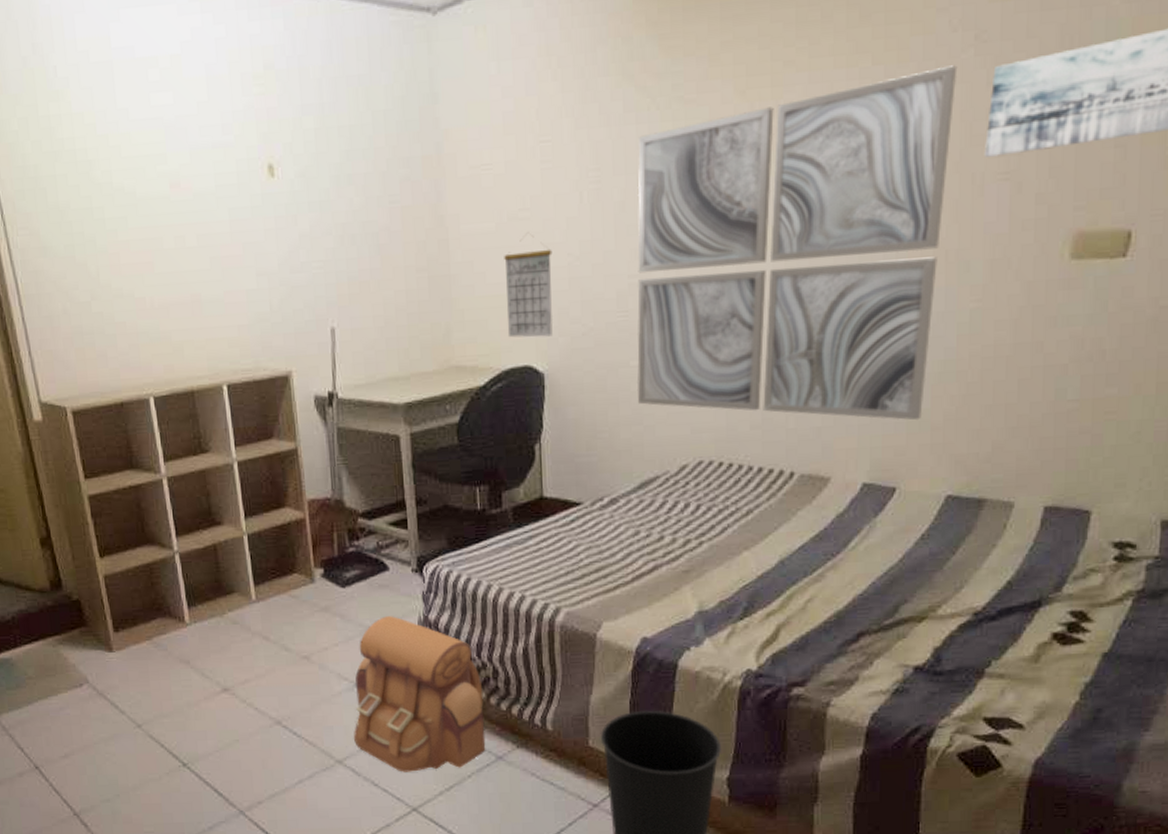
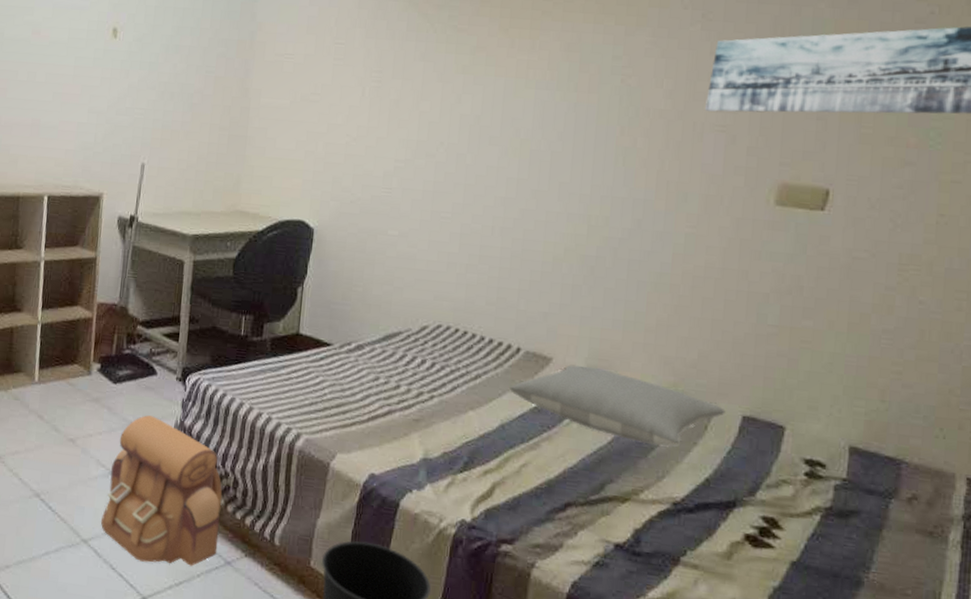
calendar: present [504,235,553,338] -> none [287,115,334,199]
wall art: present [636,65,958,421] -> none [391,34,686,321]
pillow: none [786,480,1025,555] -> present [510,364,726,447]

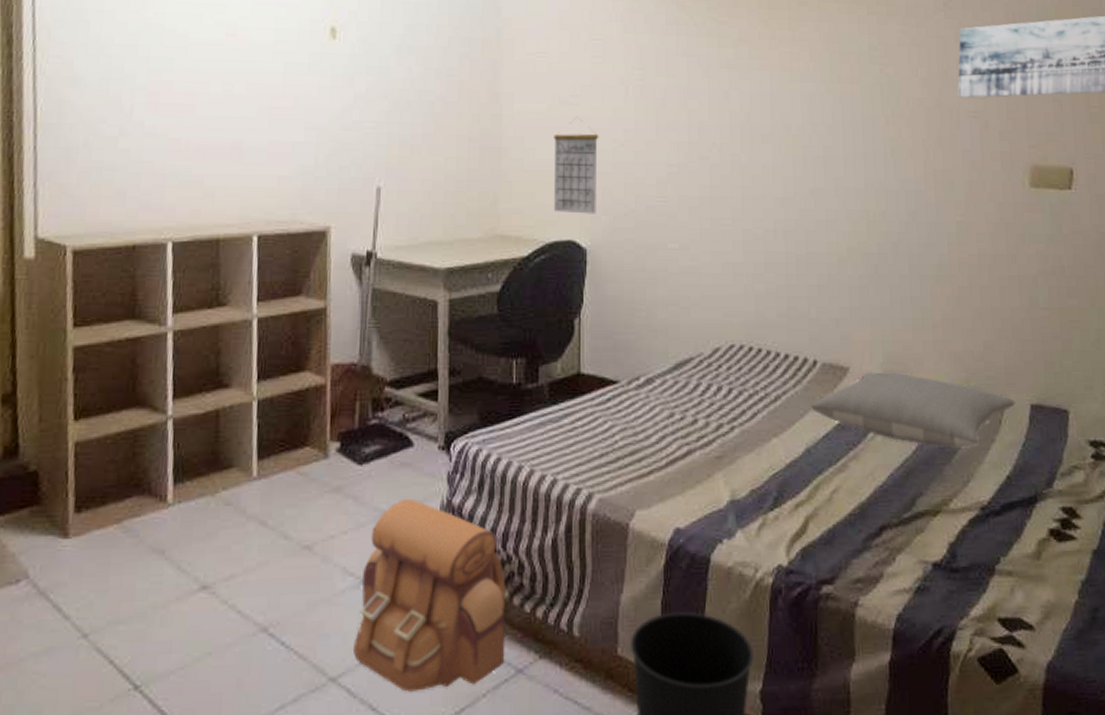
calendar: none [287,115,334,199] -> present [553,119,599,214]

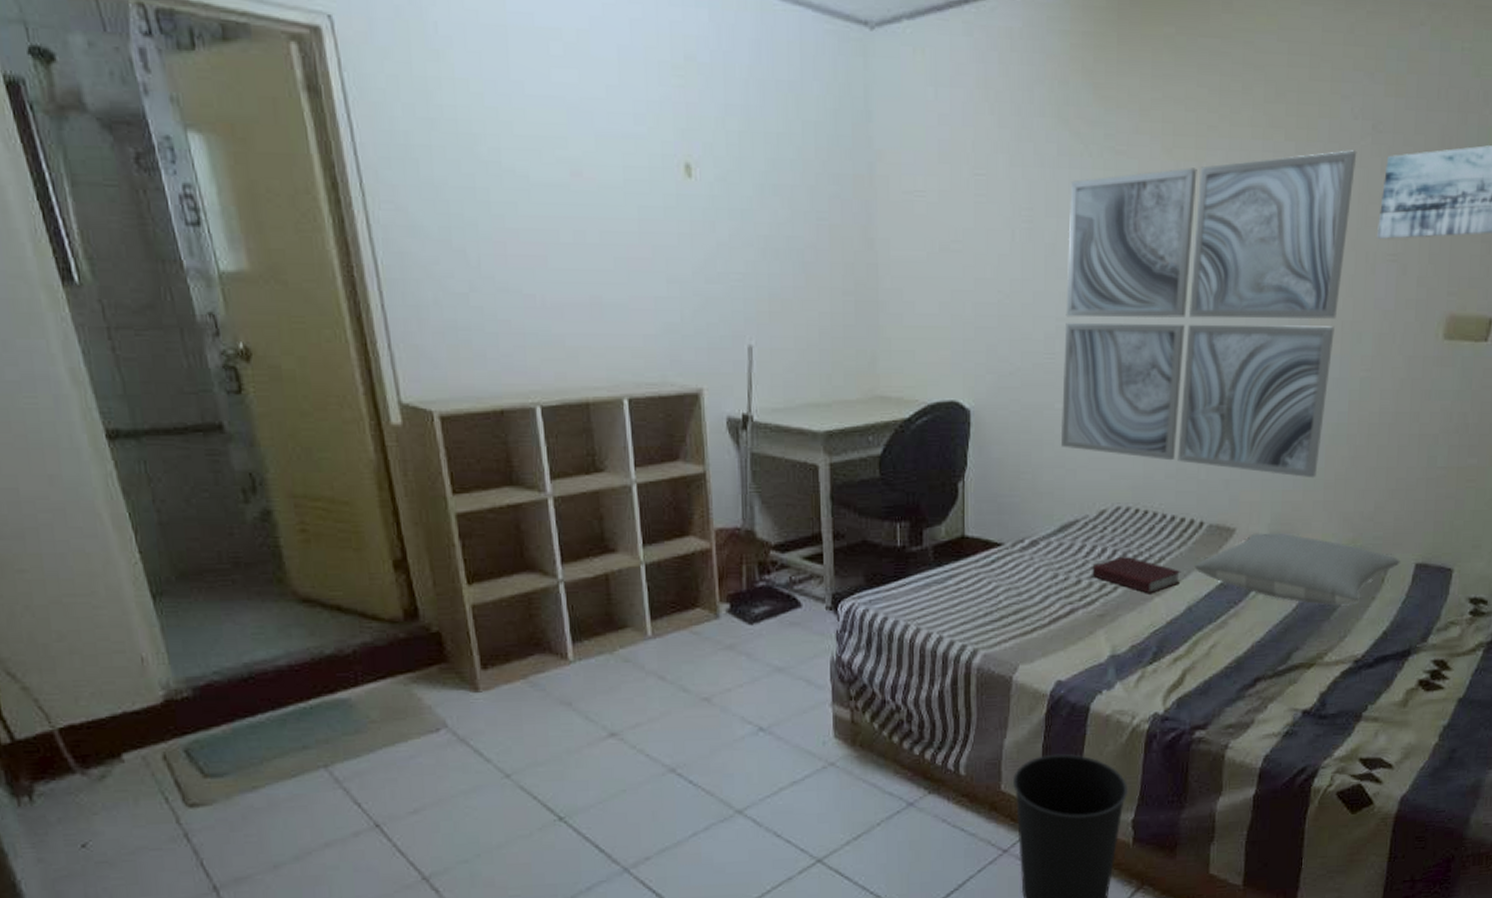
backpack: present [352,499,506,692] -> none [755,656,897,822]
calendar: present [553,119,599,214] -> none [934,268,983,373]
wall art: none [673,23,933,318] -> present [1060,150,1357,478]
book: none [708,395,798,435] -> present [1092,556,1181,594]

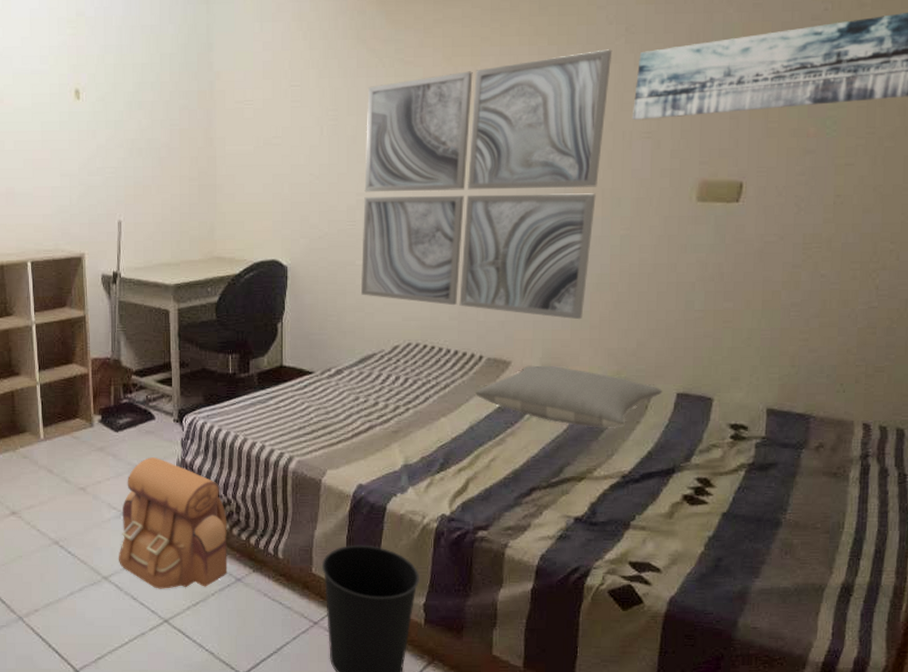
backpack: none [755,656,897,822] -> present [118,457,228,589]
book: present [1092,556,1181,594] -> none [387,383,464,415]

